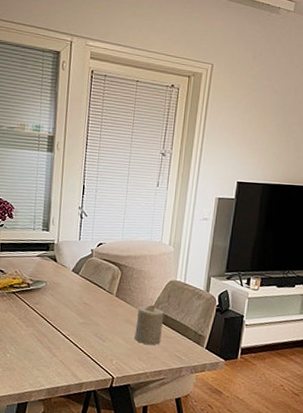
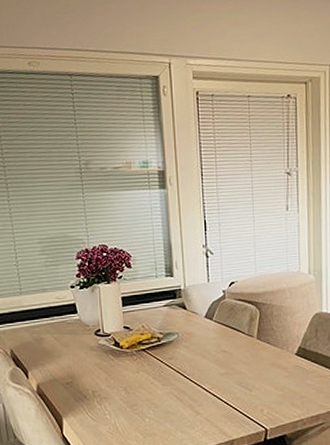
candle: present [134,304,164,346] -> none [283,342,314,389]

